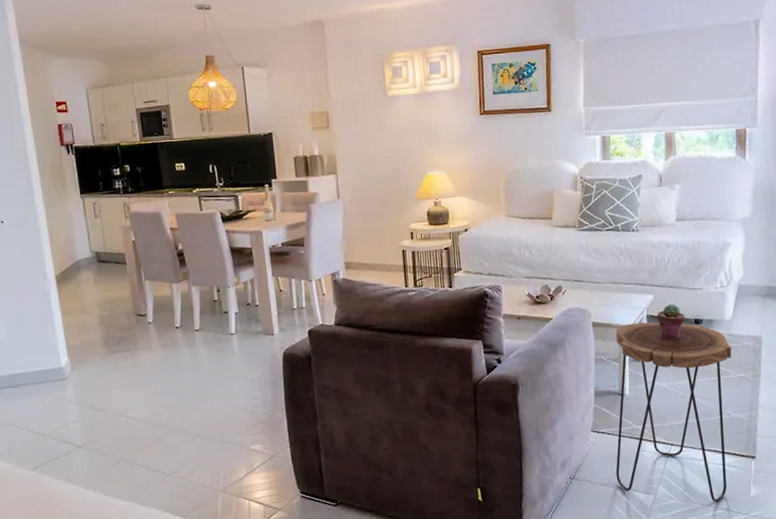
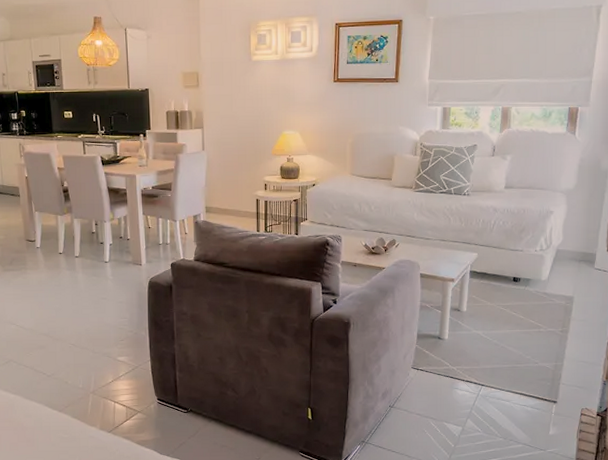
side table: present [615,322,732,503] -> none [430,277,545,438]
potted succulent: present [657,304,685,340] -> none [480,263,505,295]

